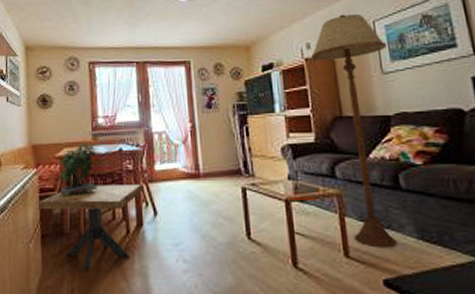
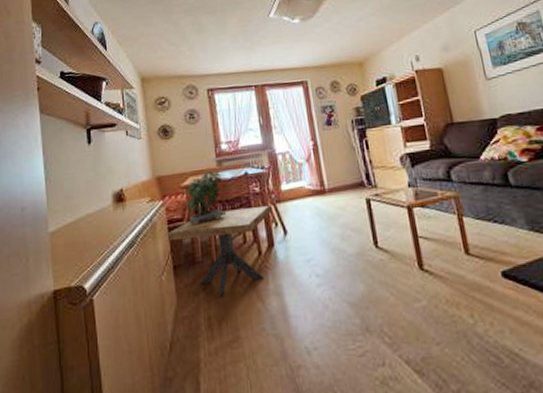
floor lamp: present [311,14,397,247] -> none [421,25,511,242]

